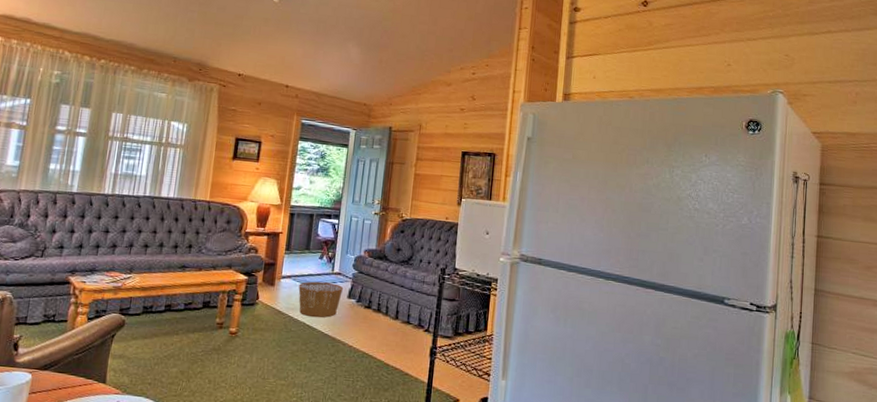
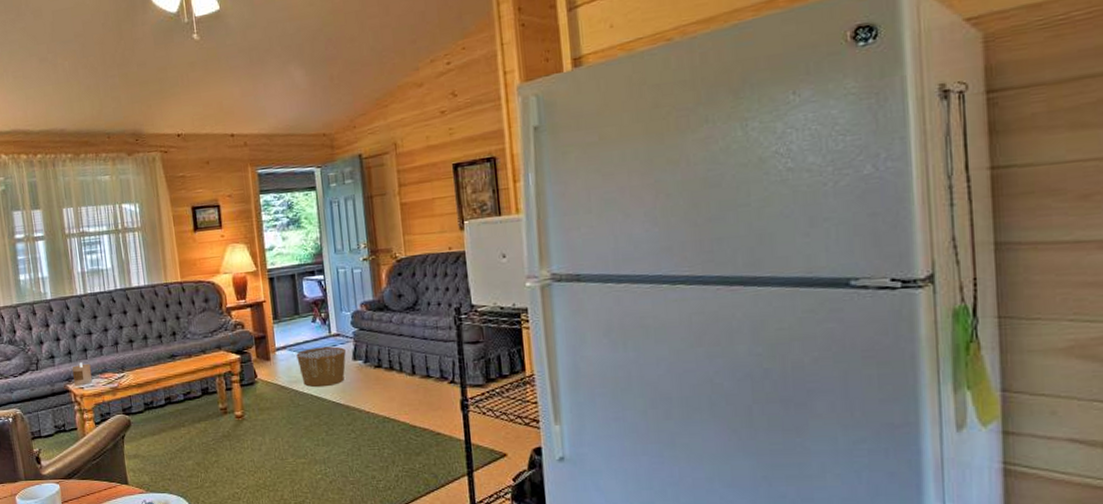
candle: none [77,257,99,280] -> present [71,362,93,386]

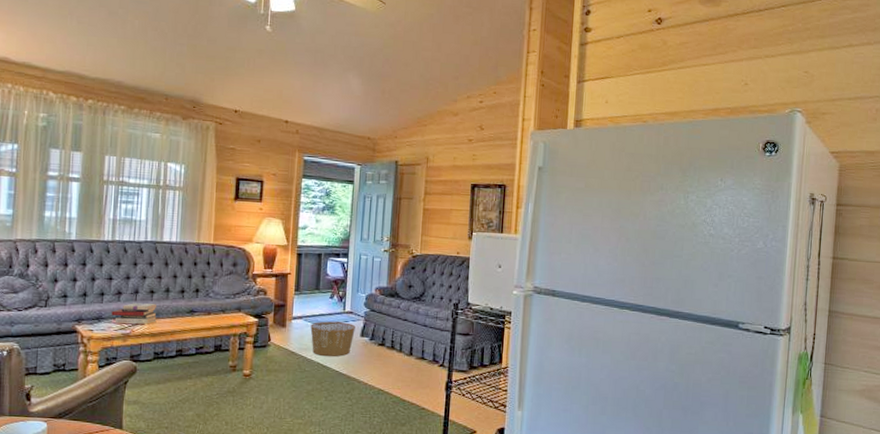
candle: present [71,362,93,386] -> none [83,305,105,328]
books: none [97,353,141,378] -> present [111,303,157,325]

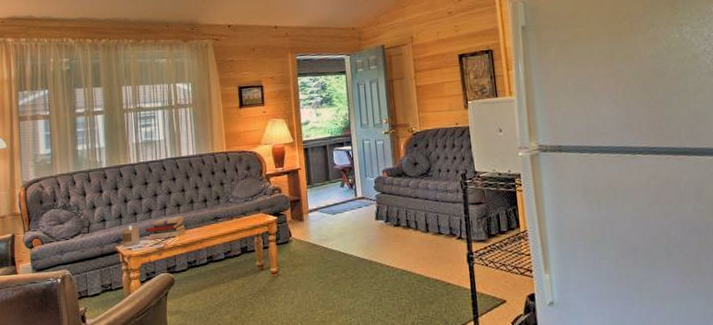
candle: none [83,305,105,328] -> present [121,225,141,248]
basket: present [310,321,355,357] -> none [326,208,370,245]

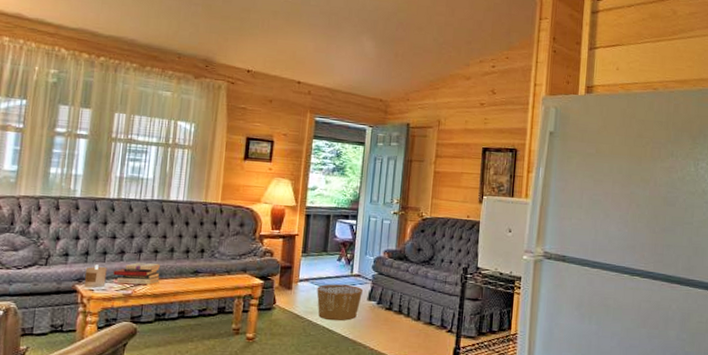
basket: none [326,208,370,245] -> present [316,284,363,321]

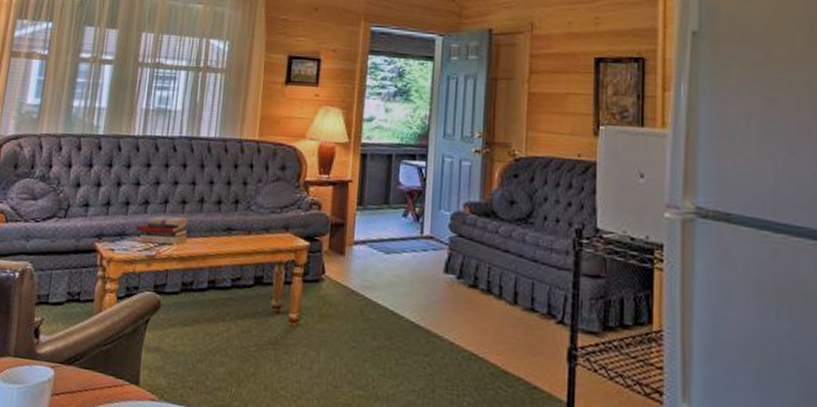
candle: present [84,264,107,288] -> none [104,218,130,247]
basket: present [316,284,363,321] -> none [376,248,437,301]

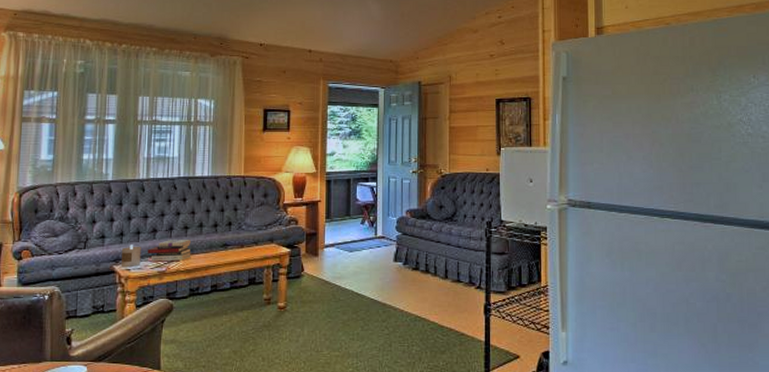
candle: none [104,218,130,247] -> present [121,245,141,268]

